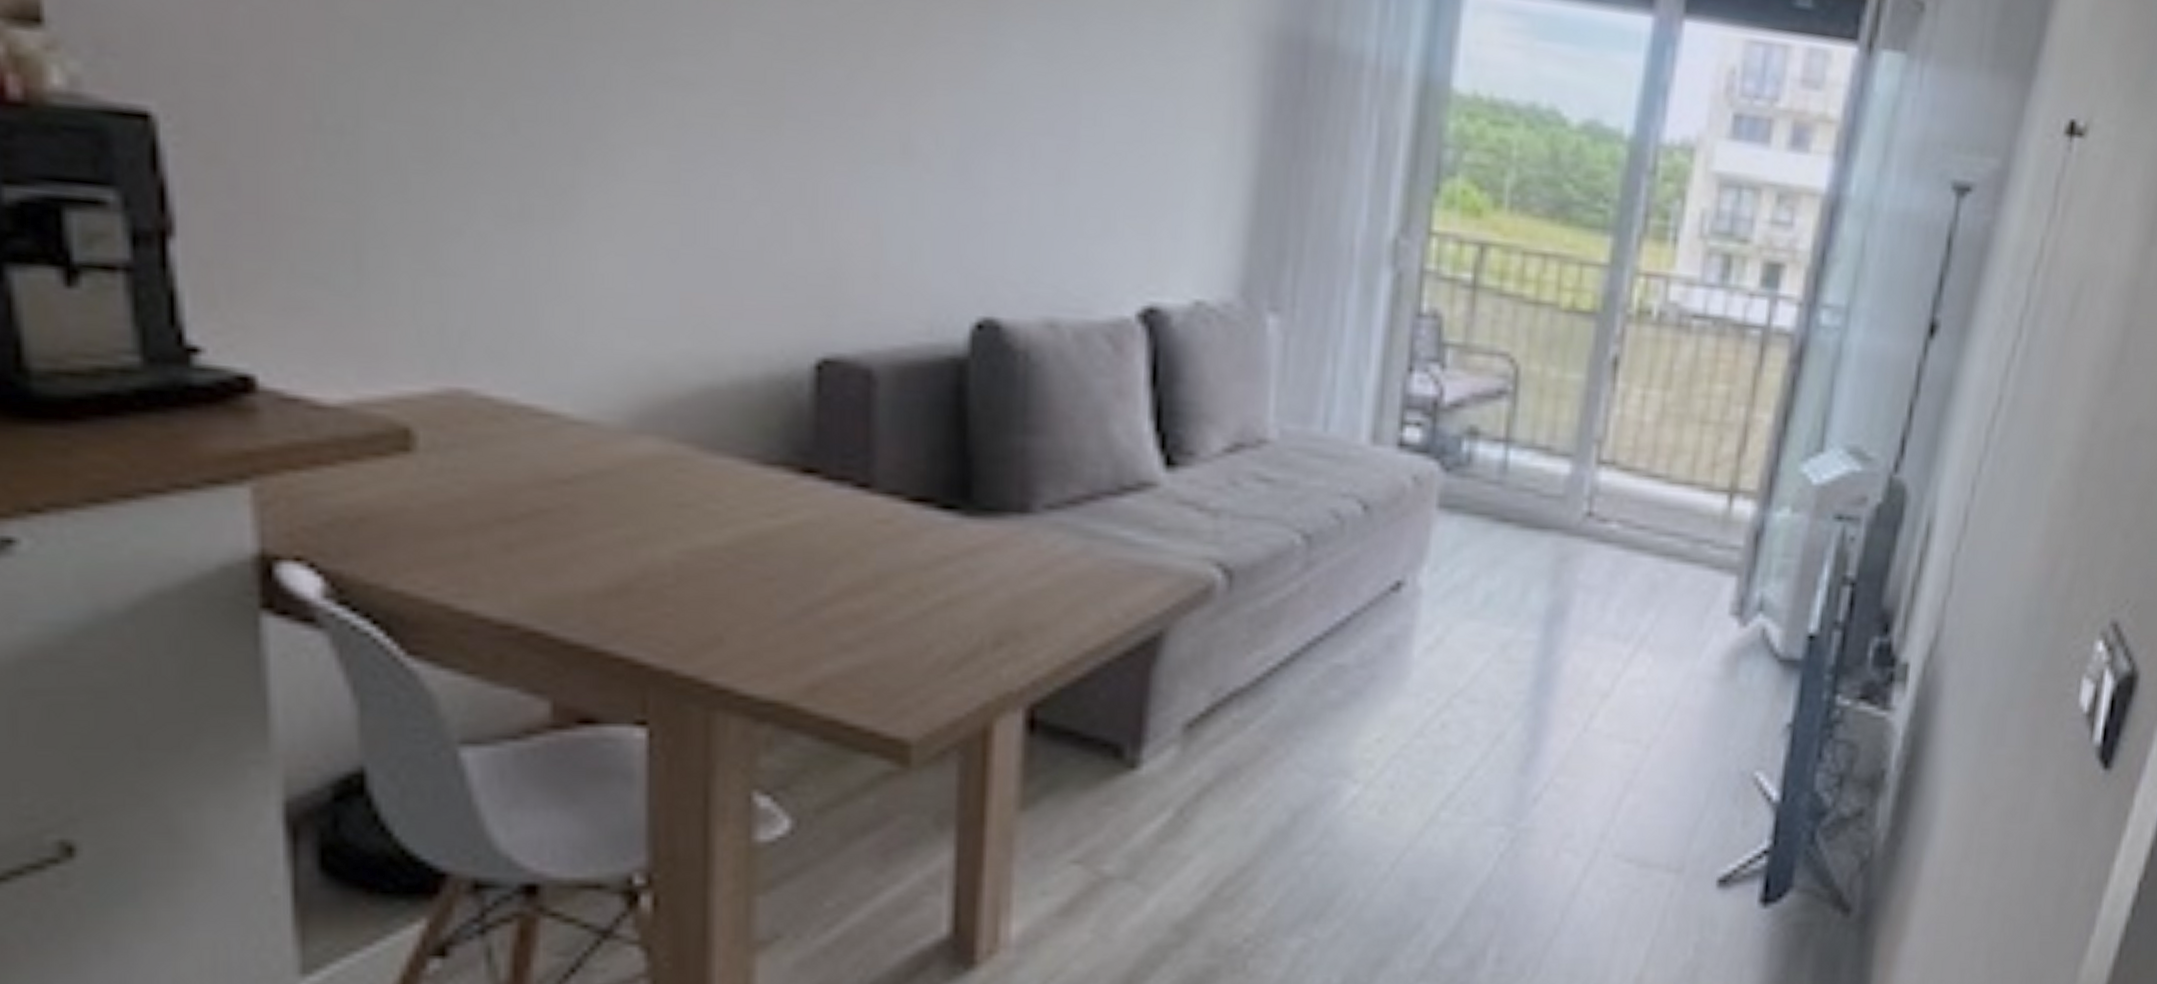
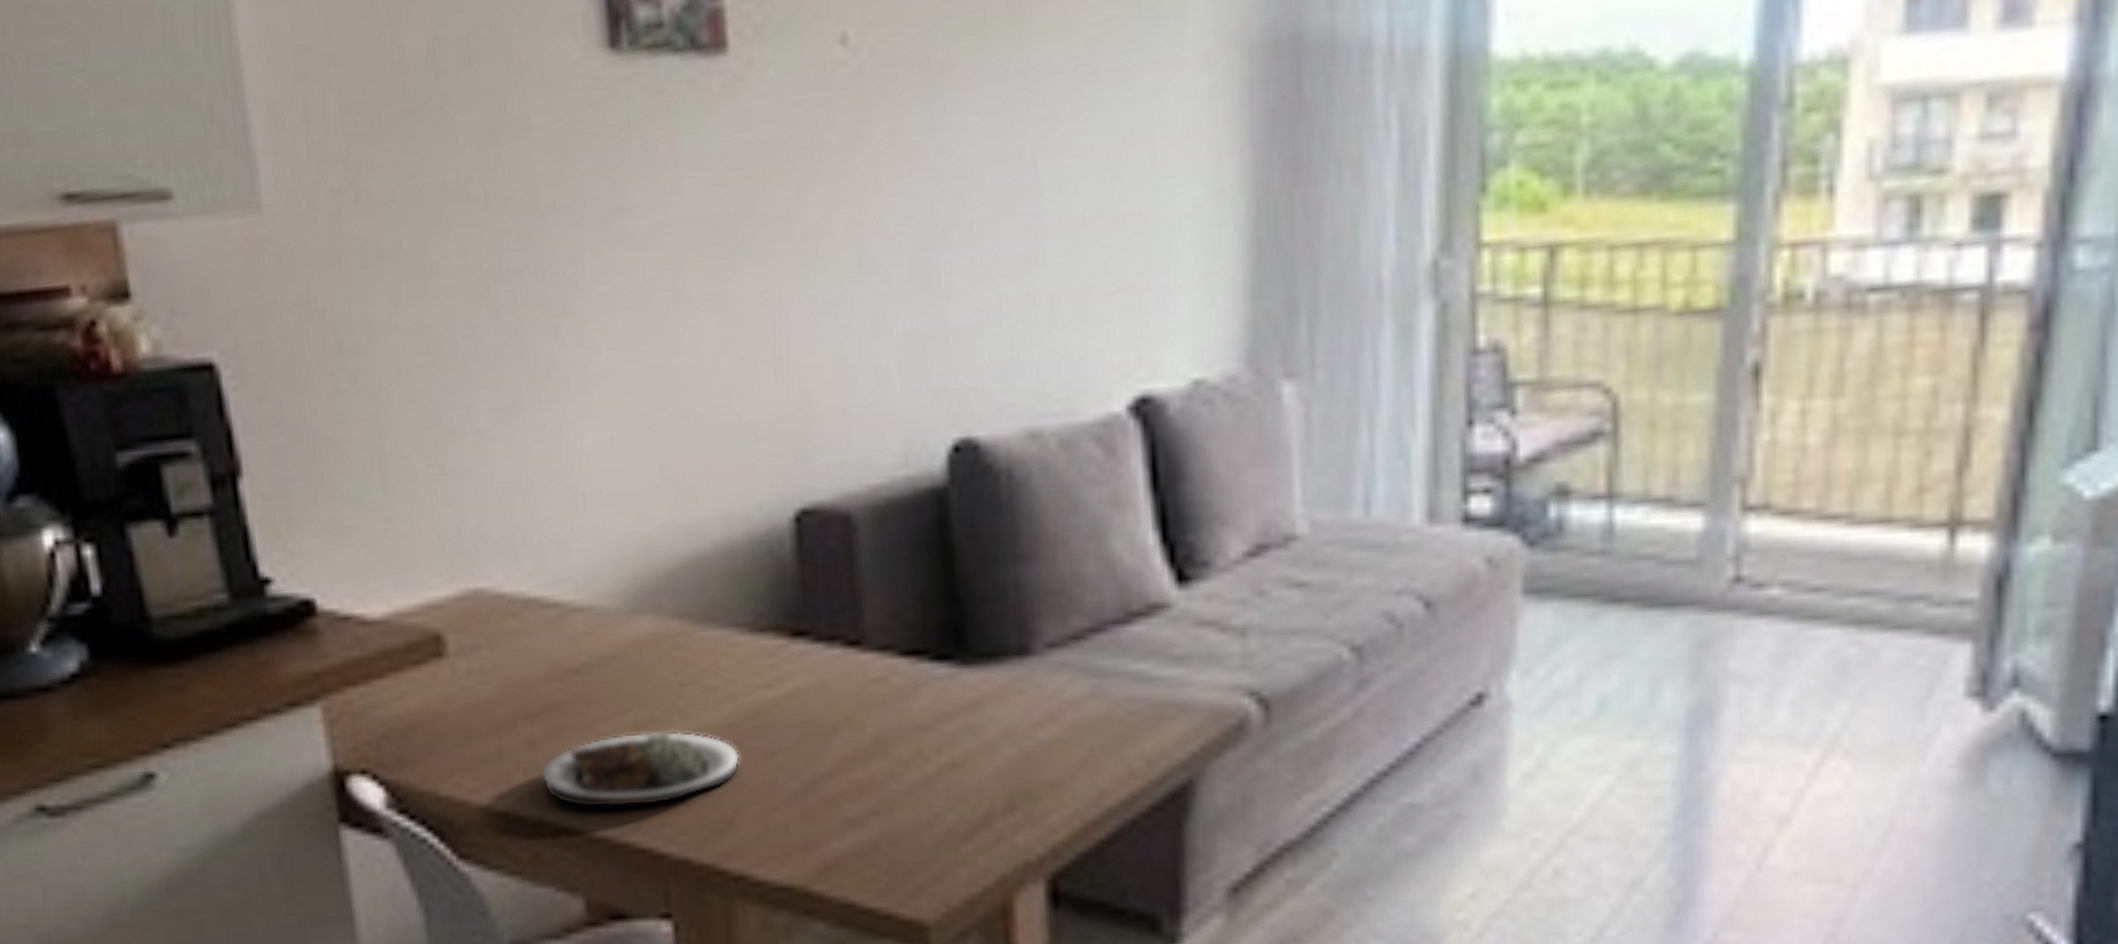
plate: none [514,546,737,618] -> present [541,730,741,809]

